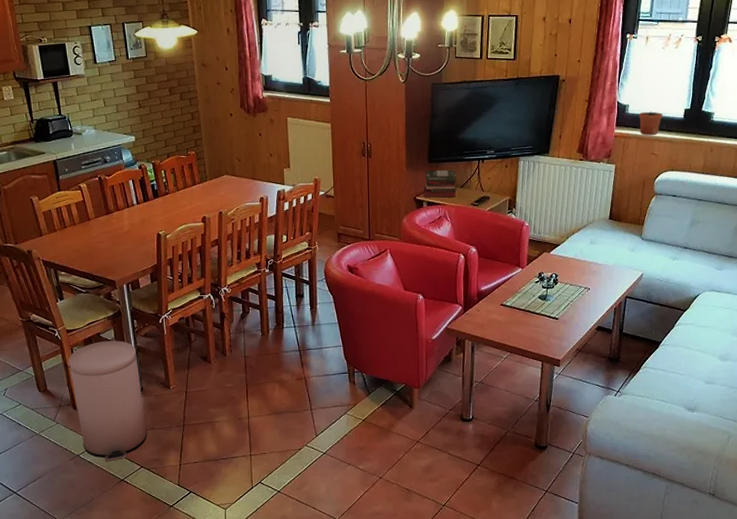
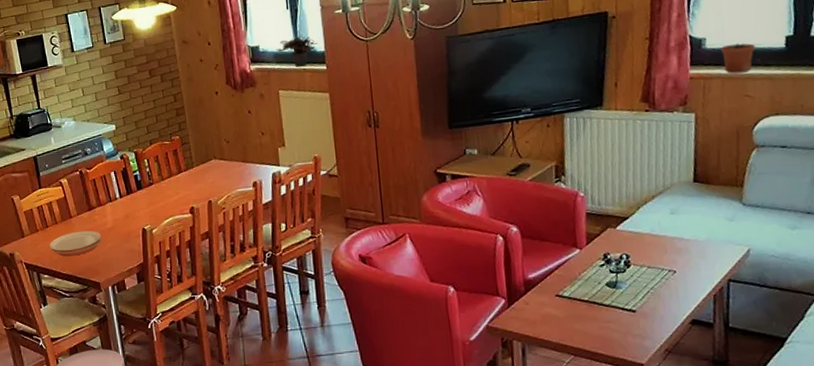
plate: none [67,232,119,256] -> present [49,230,102,257]
potted plant: none [286,70,324,99] -> present [275,36,318,68]
books: present [423,170,457,198] -> none [445,135,487,170]

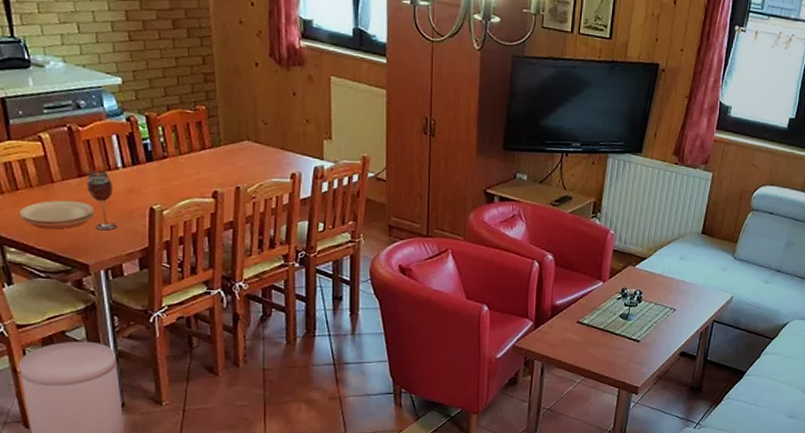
wineglass: none [95,203,118,253] -> present [87,170,116,231]
potted plant: present [275,36,318,68] -> none [331,20,380,56]
planter: present [721,43,756,75] -> none [740,116,767,145]

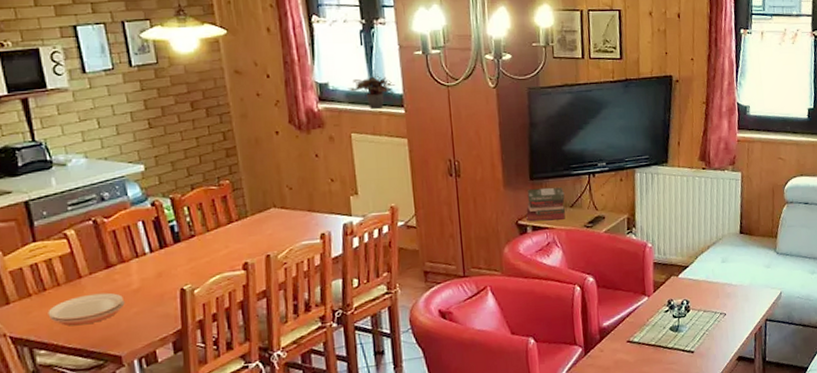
wineglass: present [87,170,116,231] -> none [115,259,148,319]
potted plant: none [331,20,380,56] -> present [348,76,396,110]
books: none [495,158,535,194] -> present [526,187,565,221]

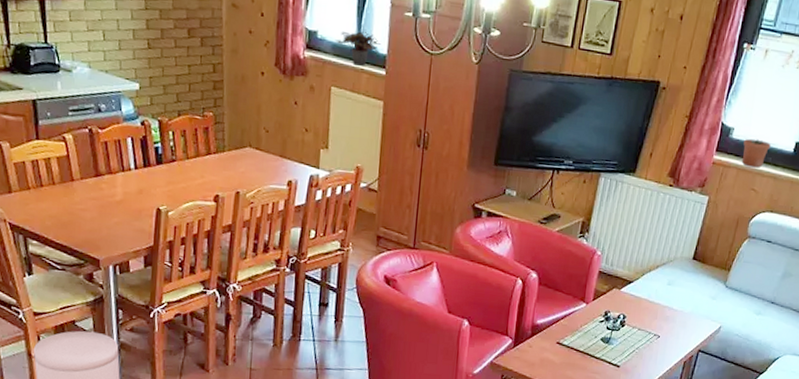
plate: present [48,292,125,326] -> none [42,197,108,225]
books: present [526,187,565,221] -> none [483,173,526,211]
planter: none [761,112,787,140] -> present [741,139,771,169]

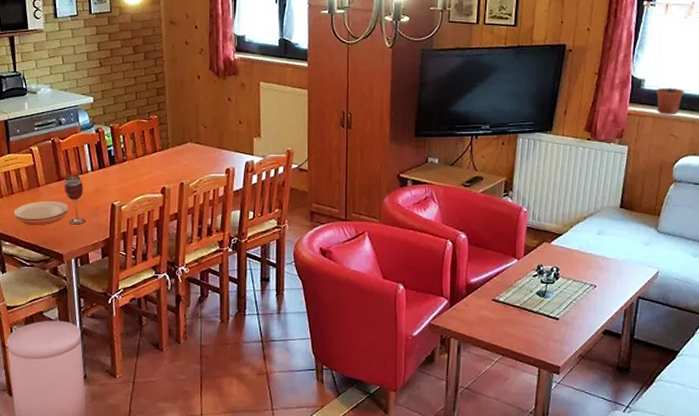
plate: none [42,197,108,225] -> present [13,200,69,225]
wineglass: none [102,171,126,228] -> present [64,175,85,225]
potted plant: present [335,31,382,67] -> none [261,31,302,62]

